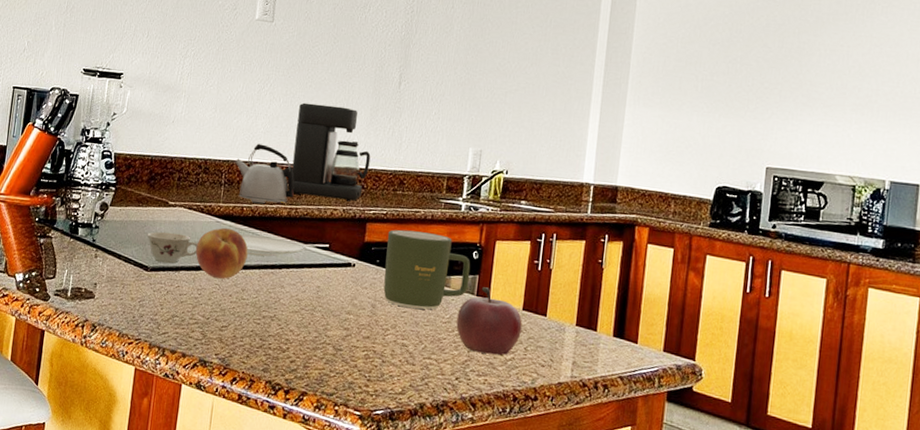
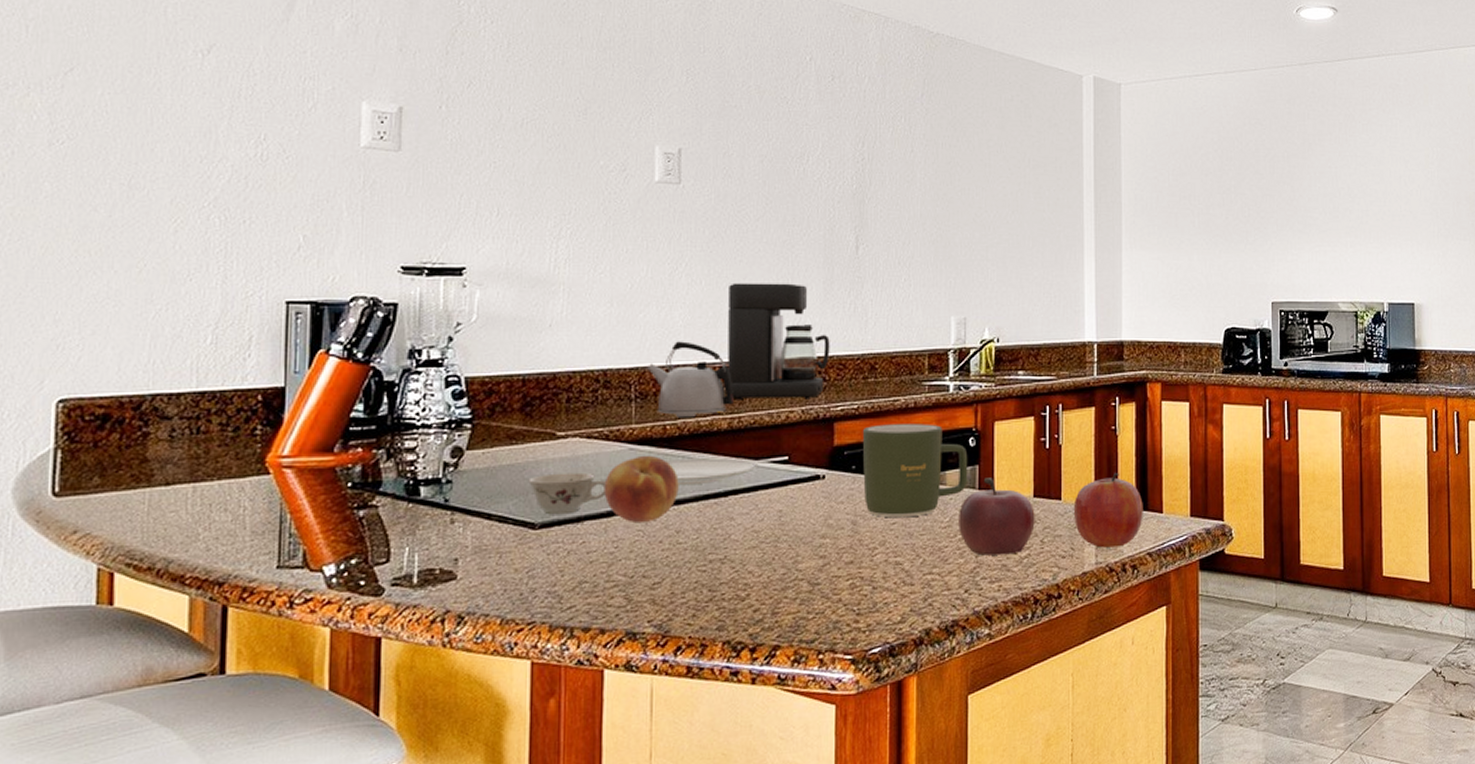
fruit: none [555,301,620,367] -> present [1073,473,1143,548]

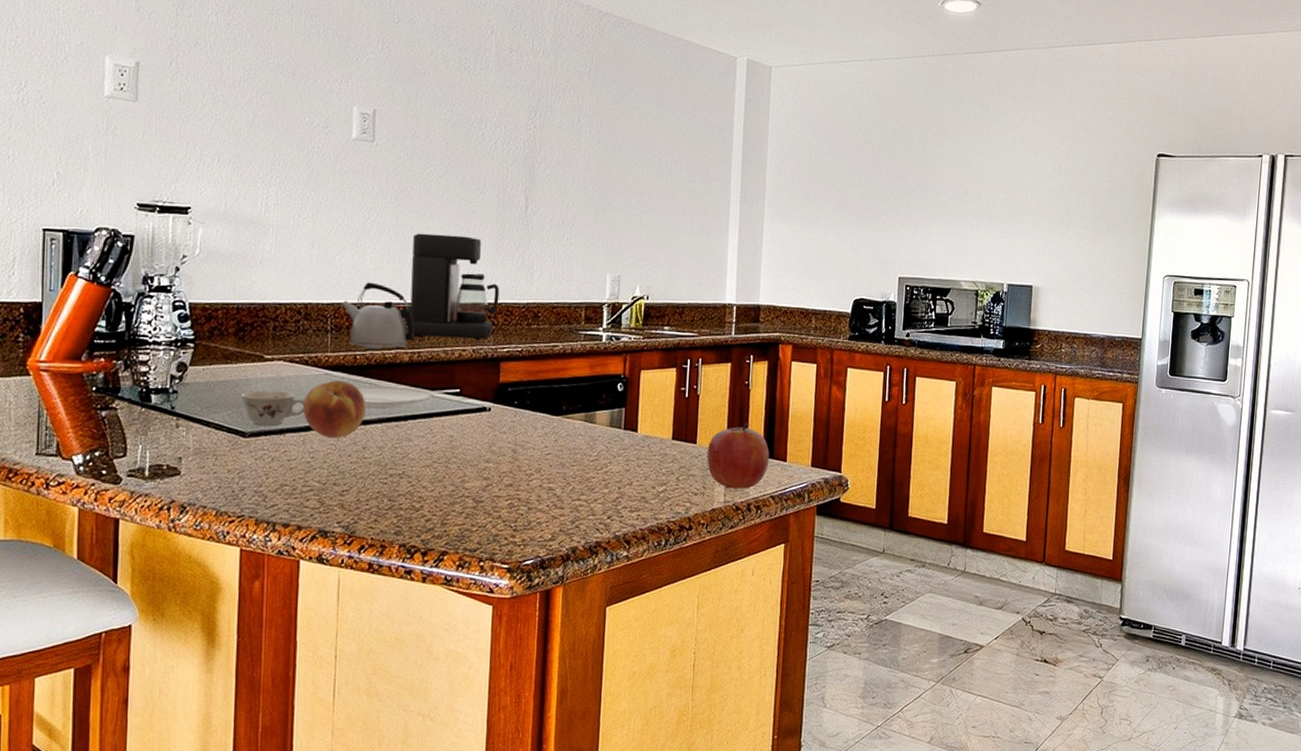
mug: present [862,424,968,518] -> none [523,366,616,450]
fruit: present [959,478,1035,556] -> none [605,420,673,489]

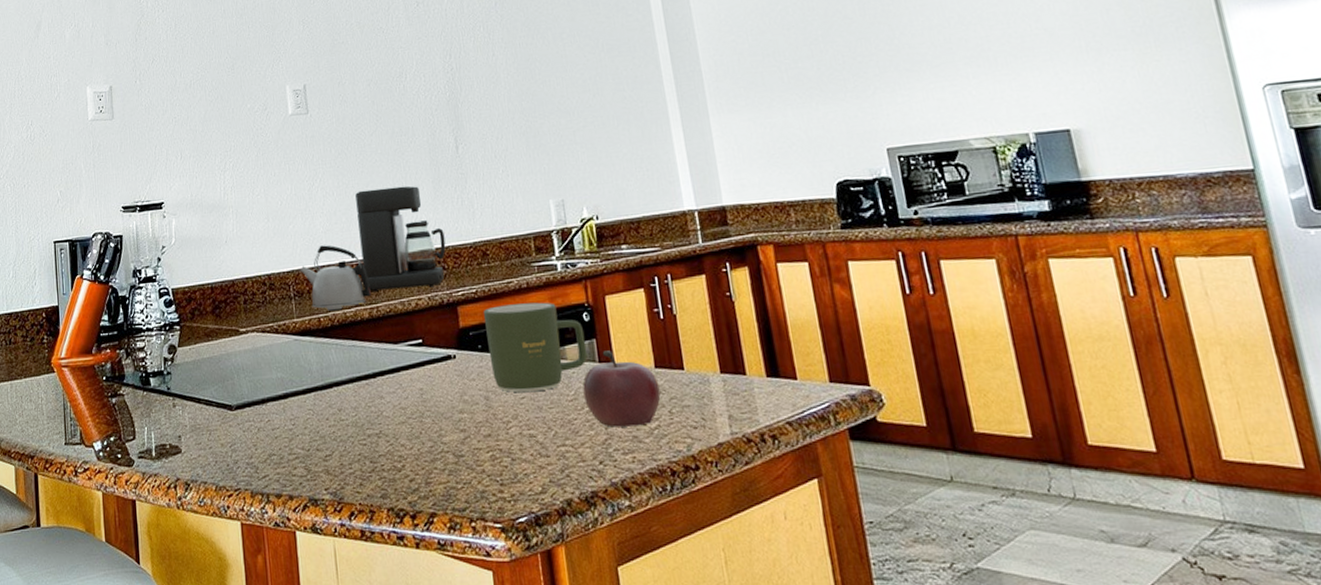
teacup: present [240,390,306,427] -> none [223,361,281,398]
fruit: present [303,380,366,439] -> none [278,344,337,404]
plate: present [355,385,433,408] -> none [323,343,397,368]
mug: none [523,366,616,450] -> present [483,302,588,393]
fruit: none [605,420,673,489] -> present [583,350,661,428]
fruit: present [706,423,770,489] -> none [698,340,776,418]

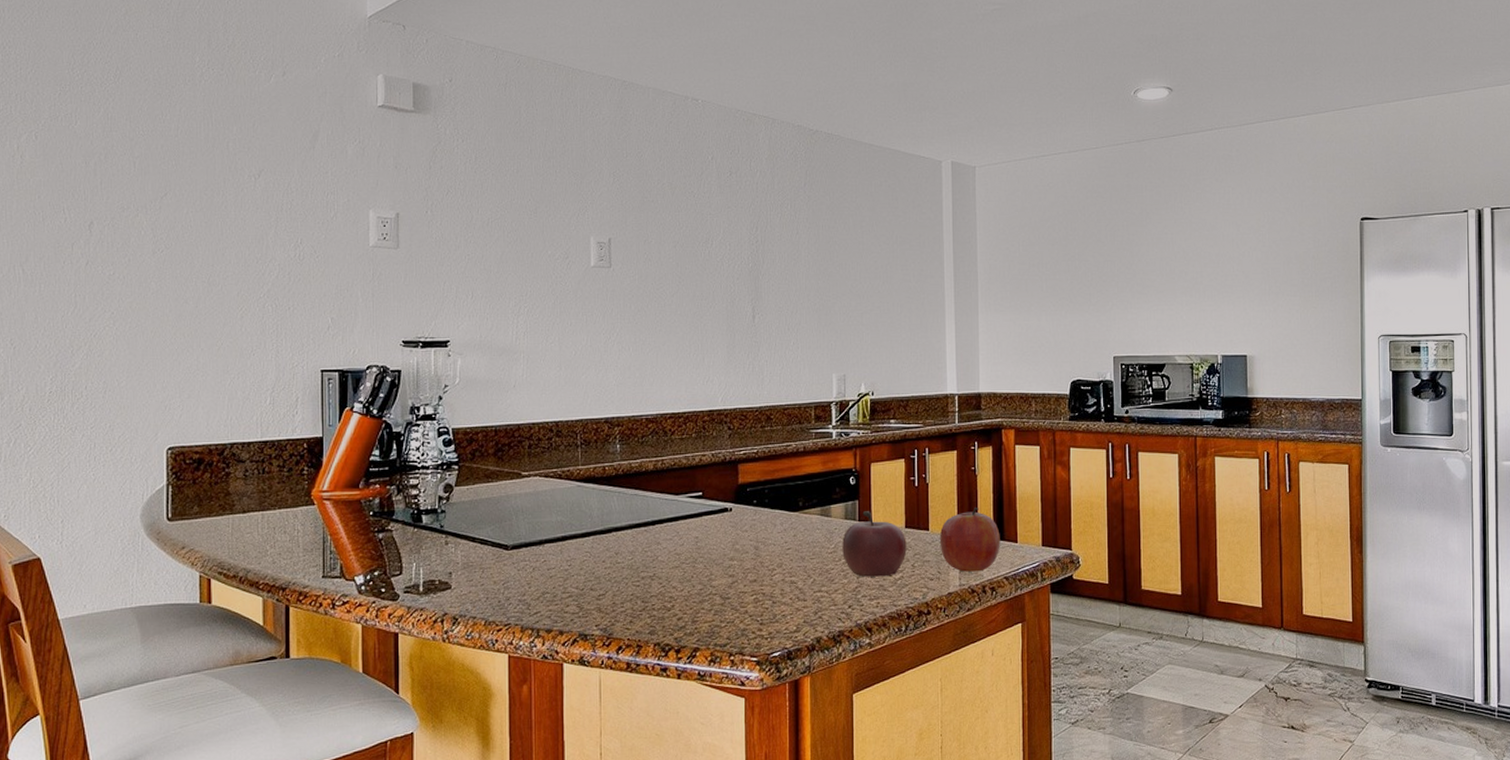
kettle: present [299,245,371,311] -> none [588,398,658,461]
coffee maker: present [355,186,446,291] -> none [651,348,733,445]
mug: present [483,302,588,393] -> none [761,465,850,545]
fruit: none [698,340,776,418] -> present [939,508,1000,572]

